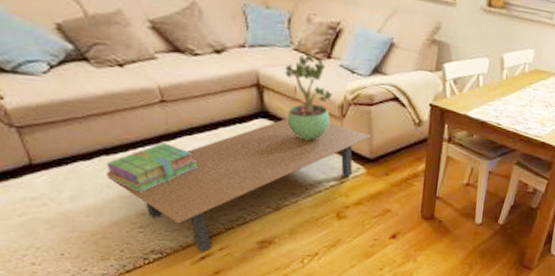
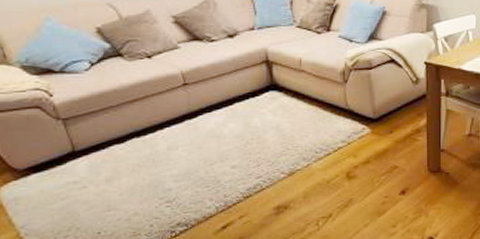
stack of books: present [106,143,198,193] -> none [137,121,217,169]
coffee table: present [112,118,371,252] -> none [142,87,373,221]
potted plant: present [285,54,333,140] -> none [290,29,334,107]

